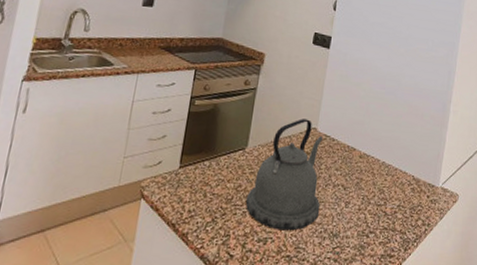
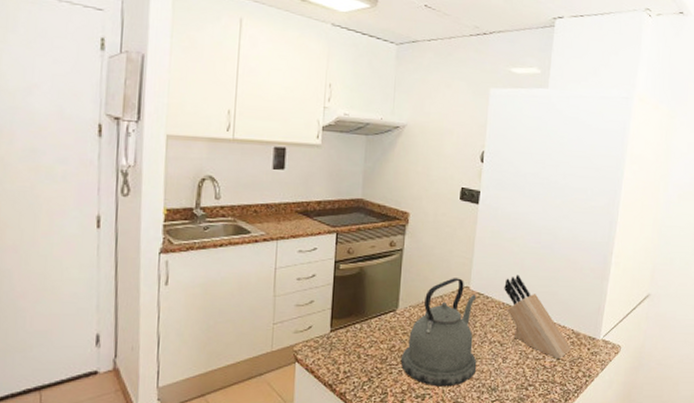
knife block: none [349,118,412,205] -> present [504,274,572,359]

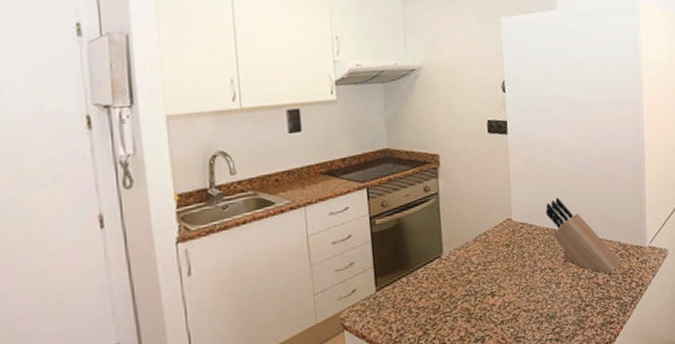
kettle: present [400,278,477,387] -> none [453,211,532,327]

